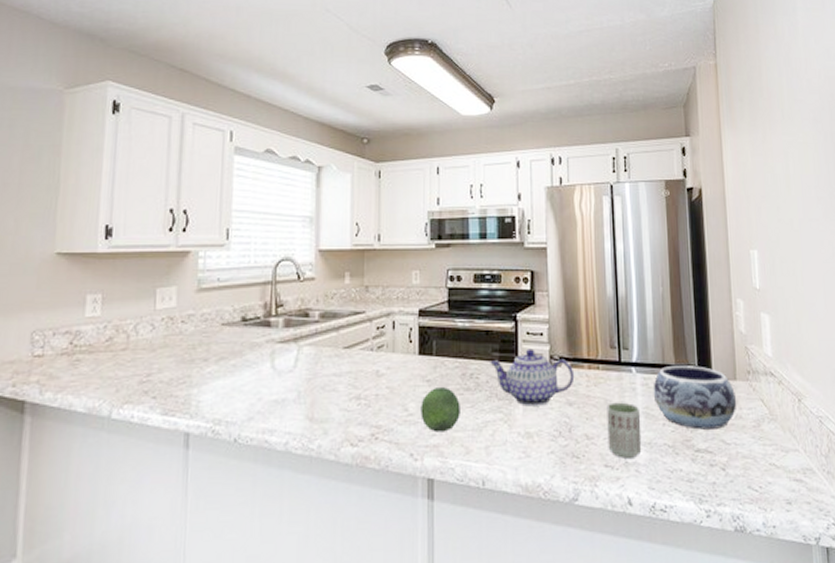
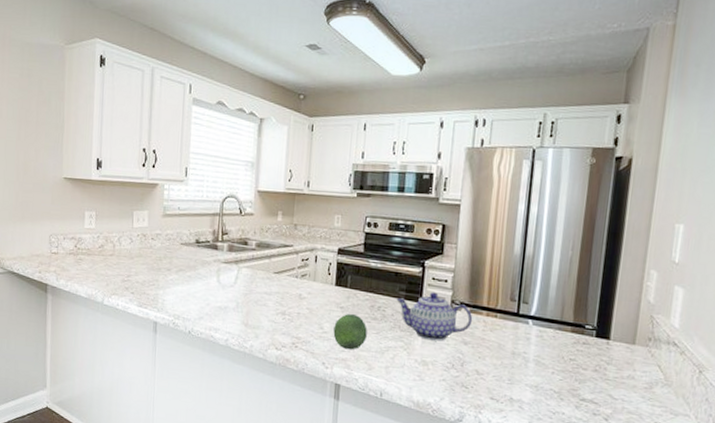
cup: present [607,402,642,458] -> none [495,347,532,396]
decorative bowl: present [653,366,737,430] -> none [546,323,632,385]

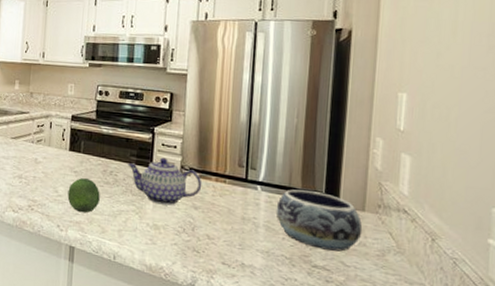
decorative bowl: none [546,323,632,385] -> present [276,189,363,252]

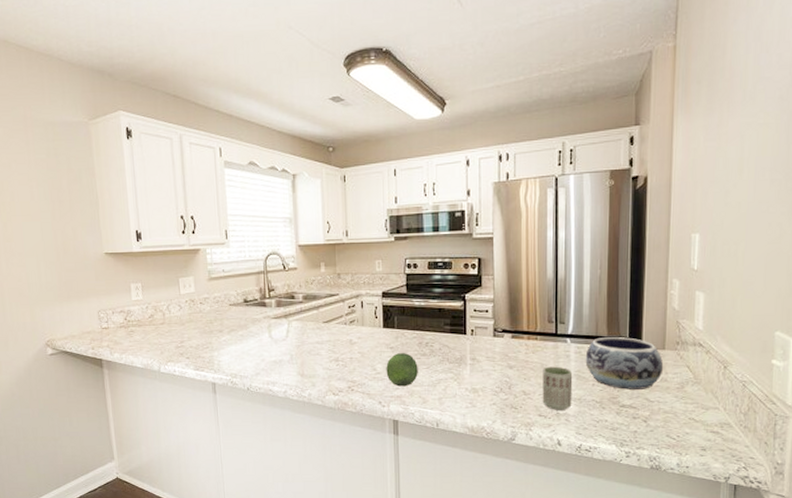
teapot: present [128,157,202,206] -> none [442,323,515,369]
cup: none [227,212,262,262] -> present [542,366,573,410]

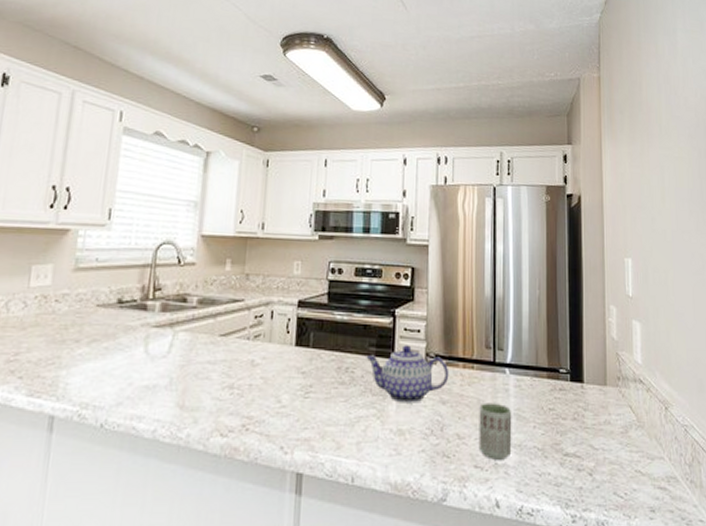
fruit: present [386,352,418,387] -> none [293,379,334,426]
teapot: none [442,323,515,369] -> present [366,345,449,403]
decorative bowl: present [585,337,664,390] -> none [525,369,606,434]

